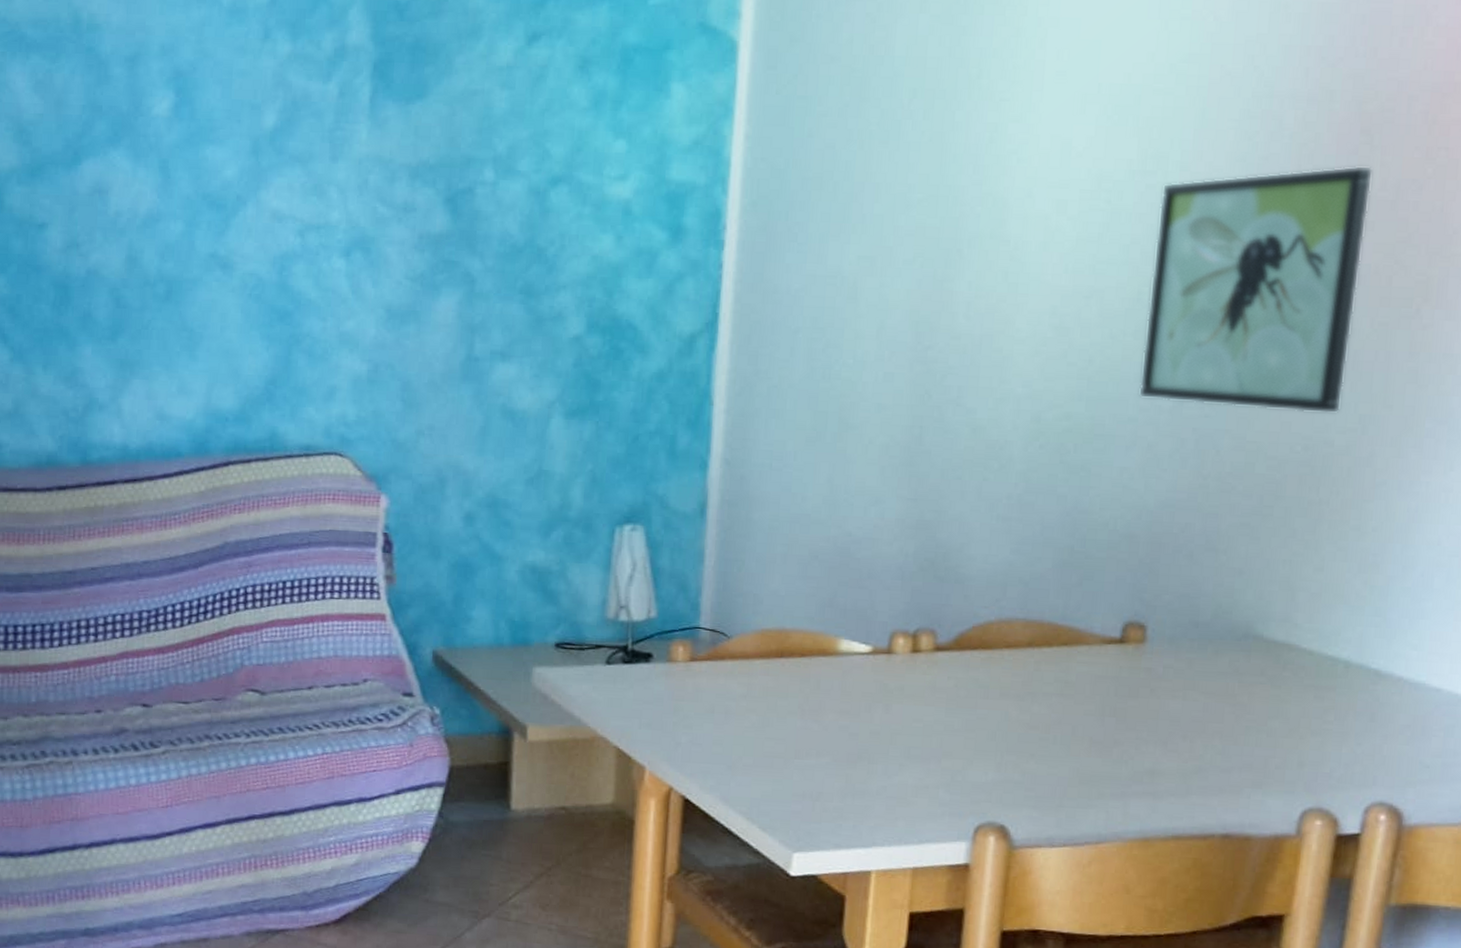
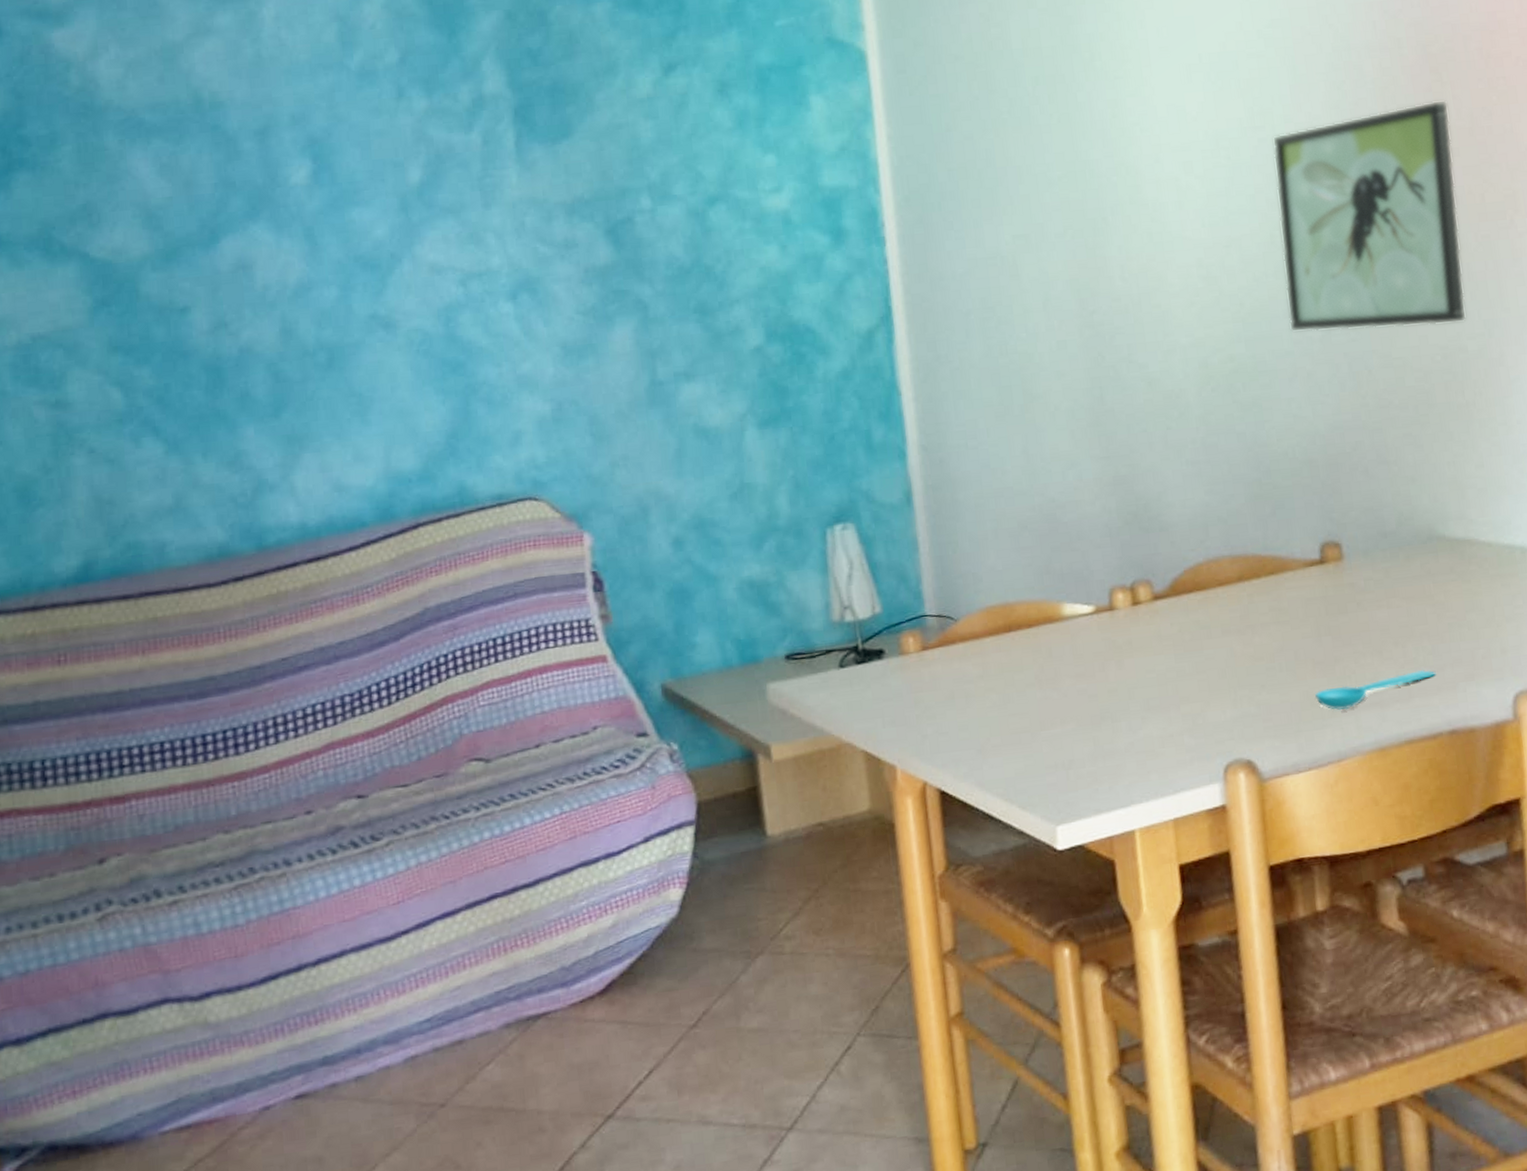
spoon: none [1085,768,1221,794] -> present [1315,669,1436,711]

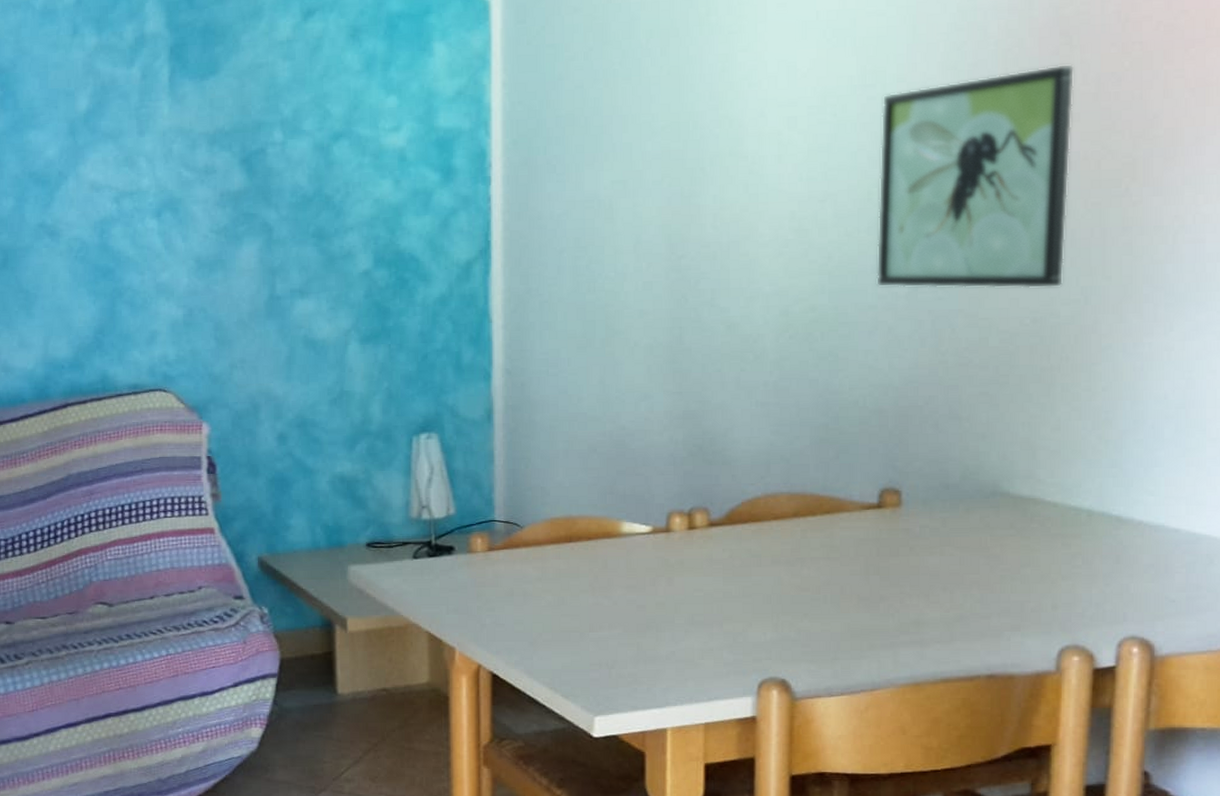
spoon: present [1315,669,1436,711] -> none [856,615,981,645]

